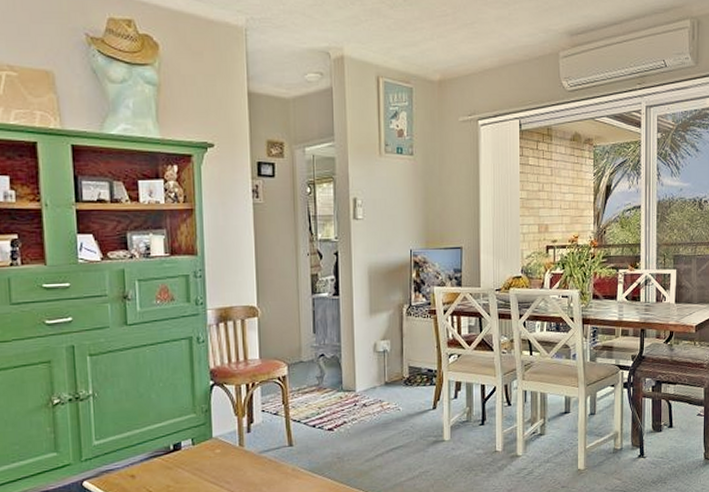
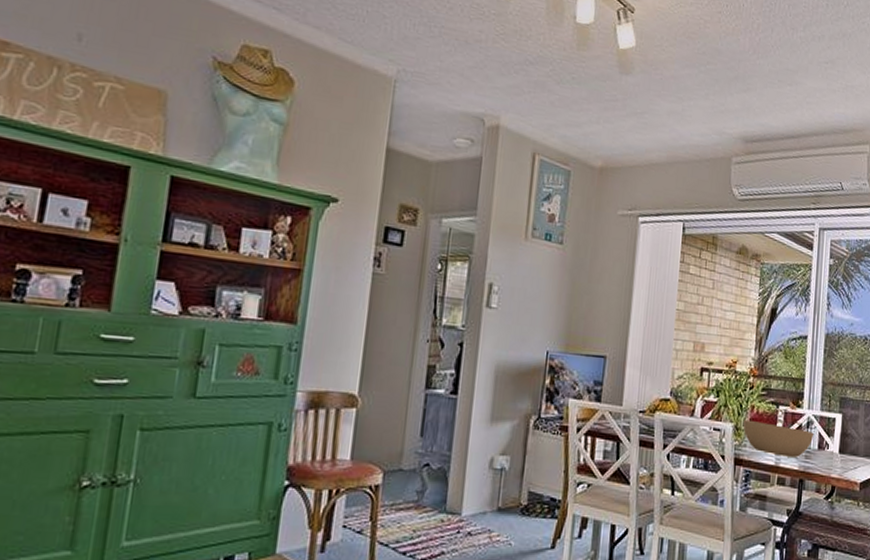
bowl: none [587,285,652,312] -> present [743,419,815,458]

